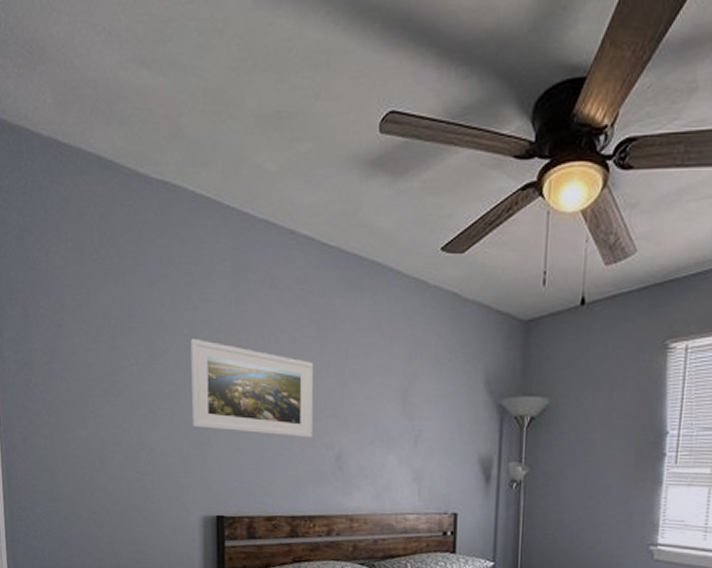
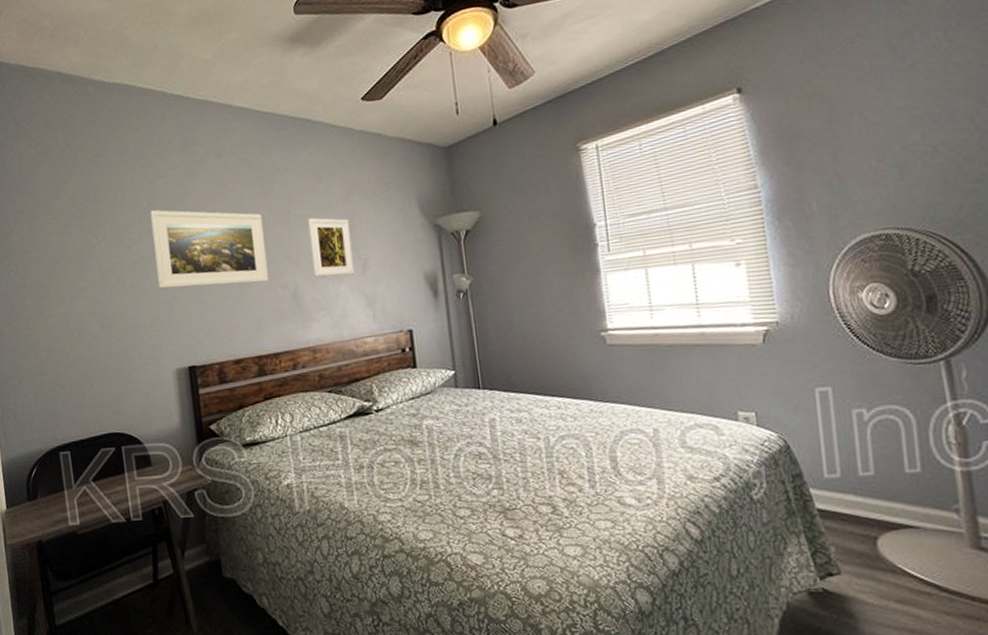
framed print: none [361,375,407,445] -> present [307,217,355,277]

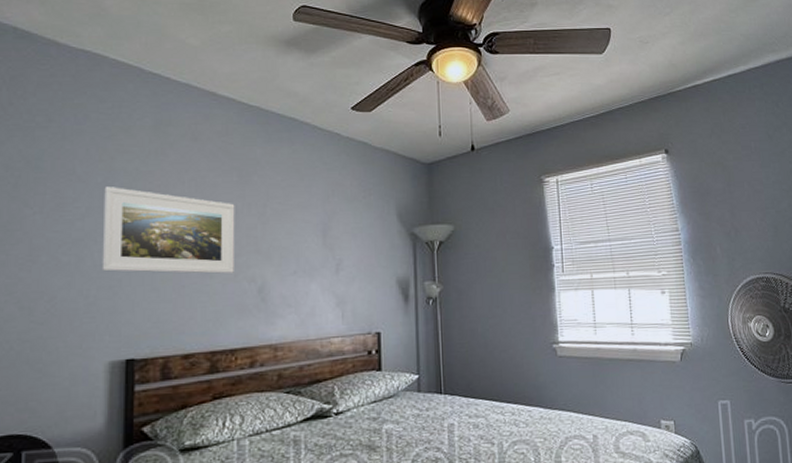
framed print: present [307,217,355,277] -> none [283,213,328,274]

